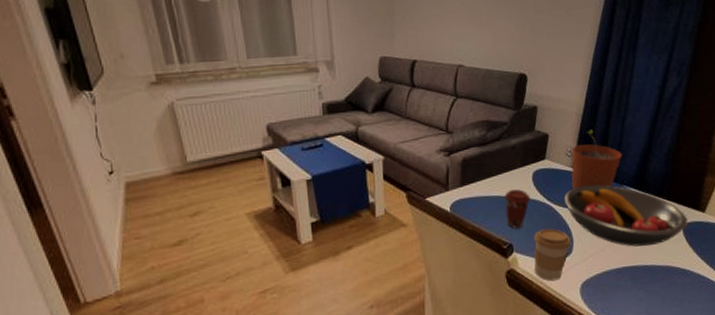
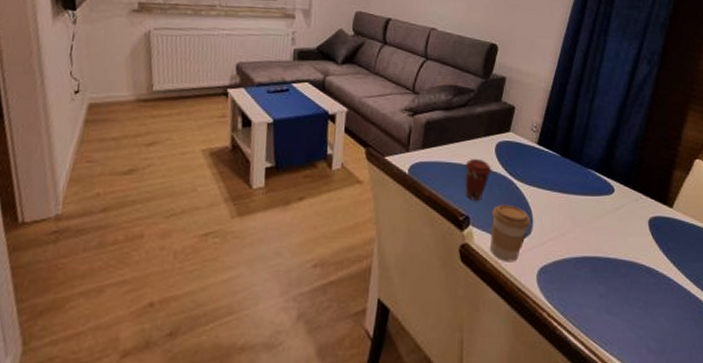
fruit bowl: present [563,184,688,247] -> none [526,163,654,236]
plant pot: present [571,130,622,189] -> none [535,107,588,169]

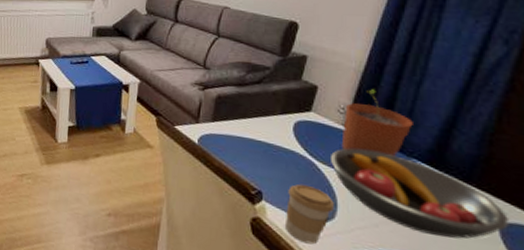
coffee cup: present [465,158,492,200] -> none [257,135,289,177]
fruit bowl: none [526,163,654,236] -> present [329,148,509,239]
plant pot: none [535,107,588,169] -> present [341,89,413,157]

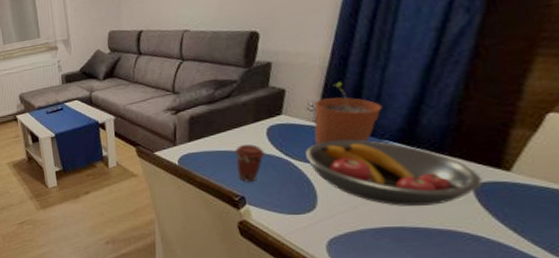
coffee cup: none [257,135,289,177] -> present [235,144,265,182]
coffee cup: present [286,183,334,245] -> none [269,183,314,235]

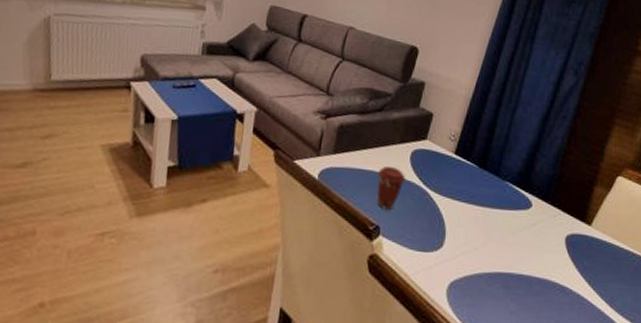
fruit bowl: present [304,139,482,206] -> none [440,174,572,253]
plant pot: present [314,82,382,144] -> none [451,116,508,181]

